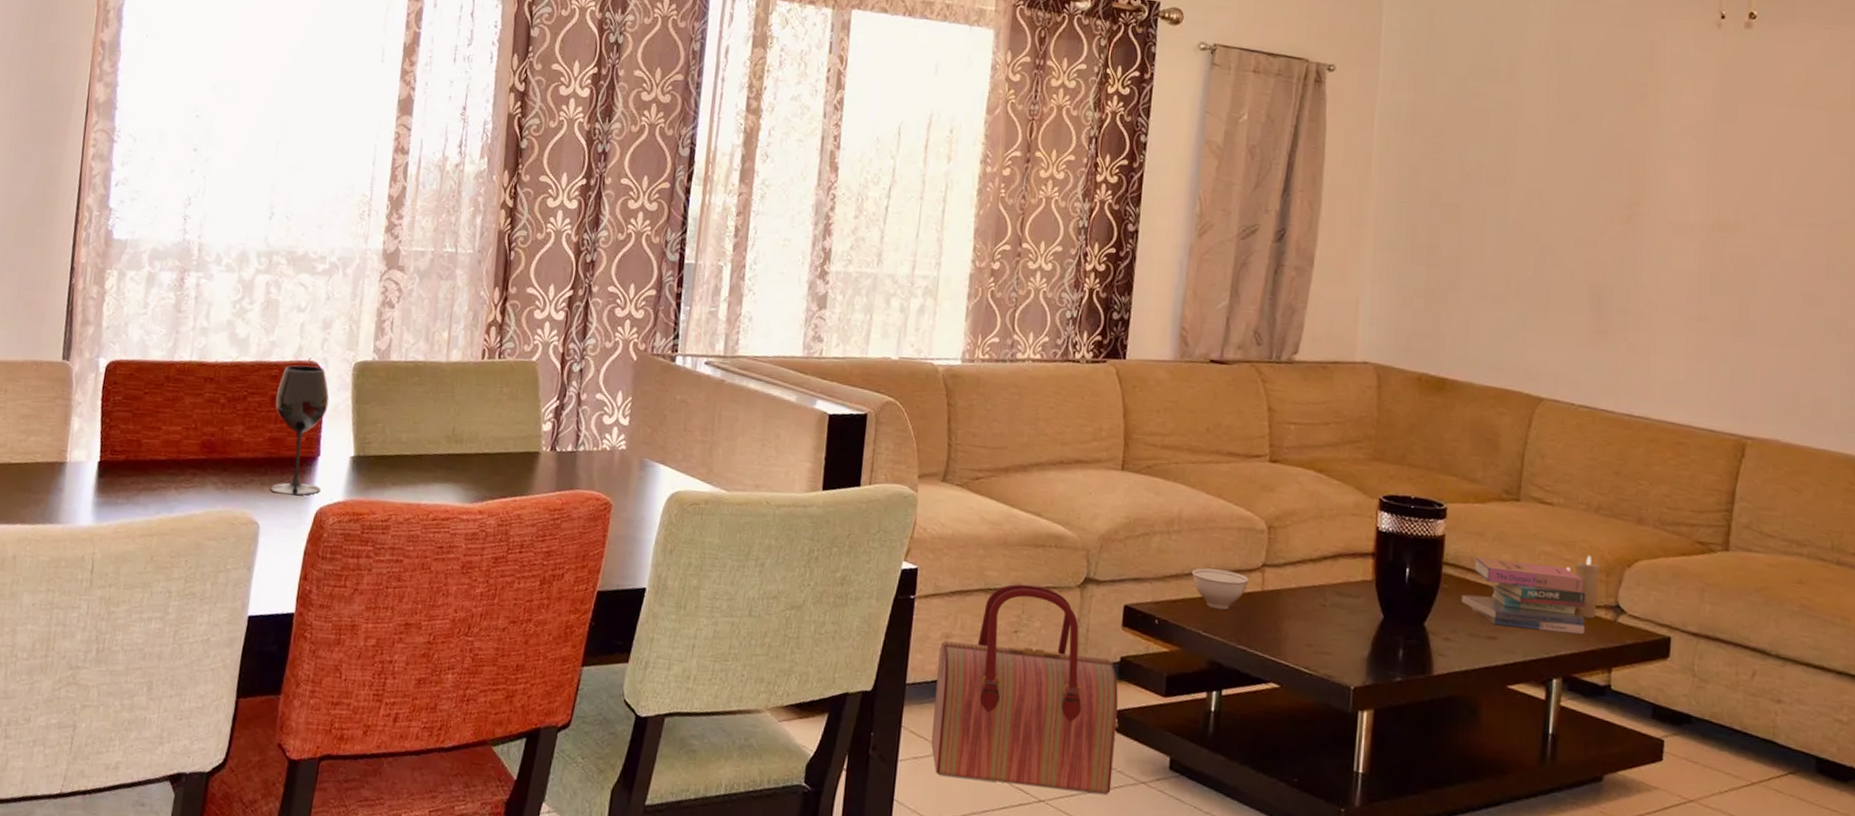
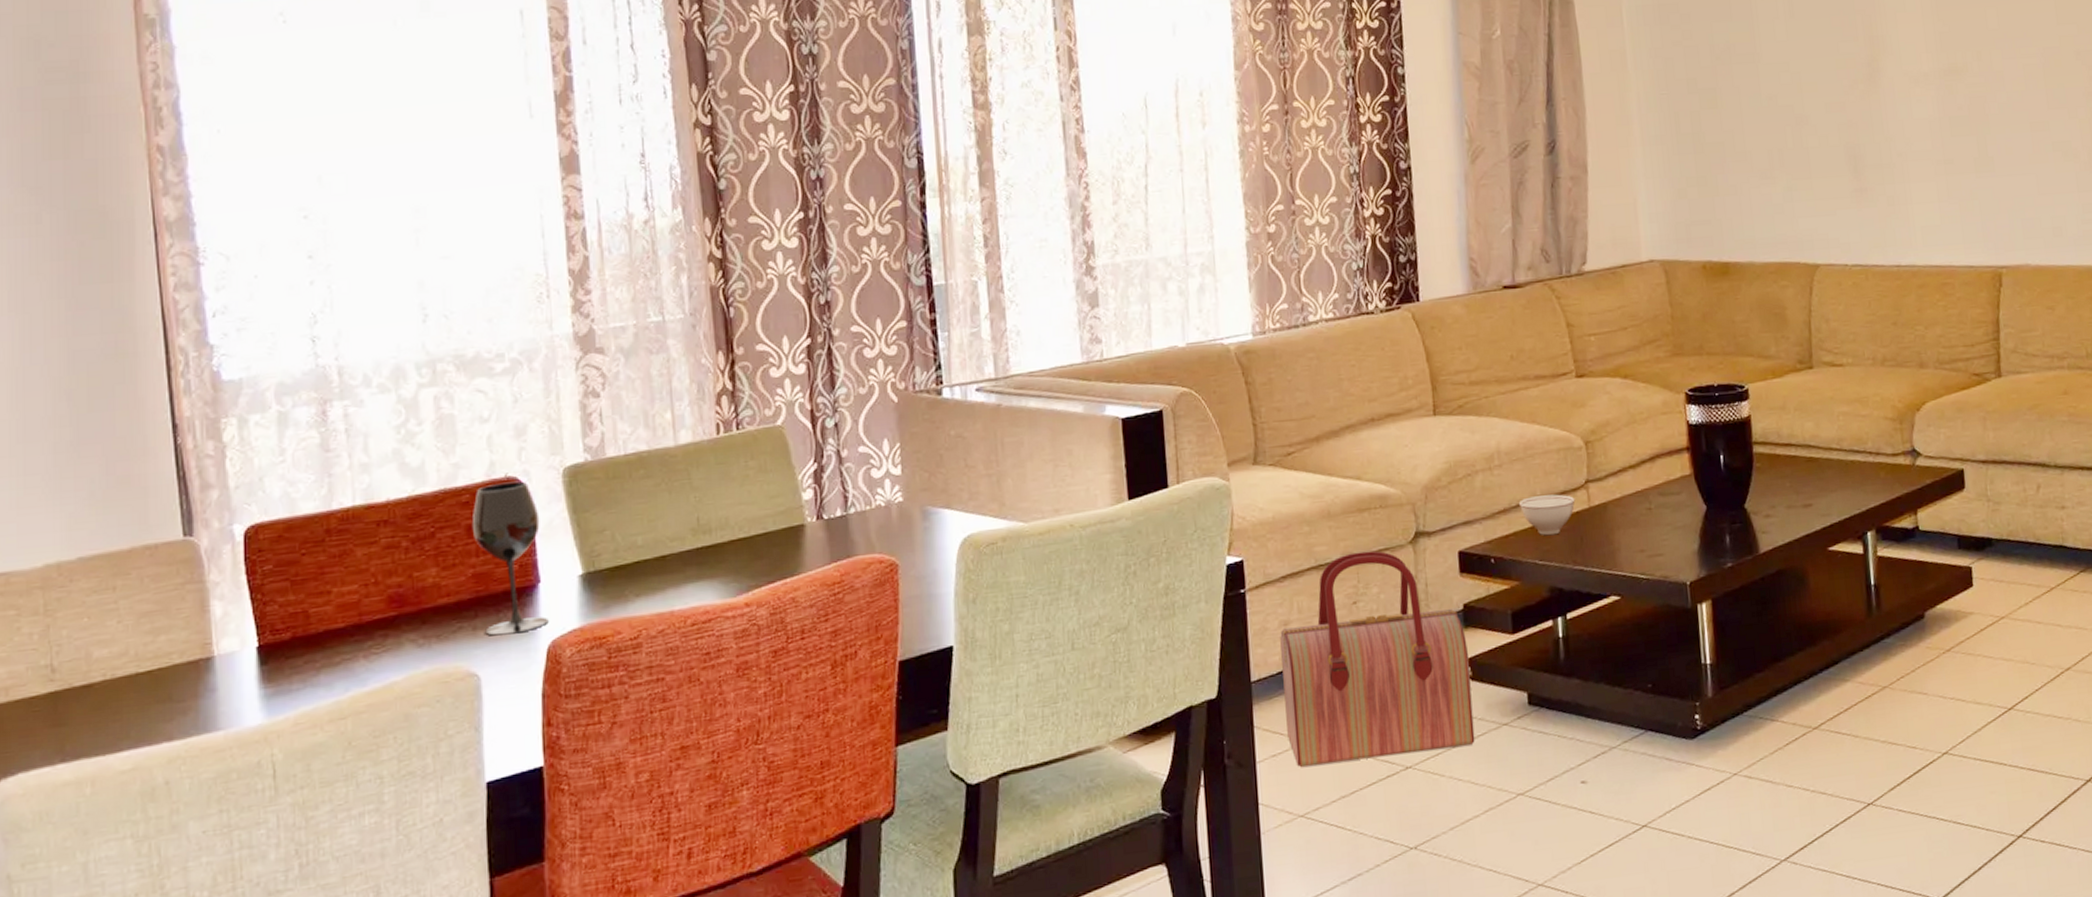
books: present [1461,556,1587,636] -> none [1774,423,1889,493]
candle: present [1566,555,1600,619] -> none [1863,407,1896,468]

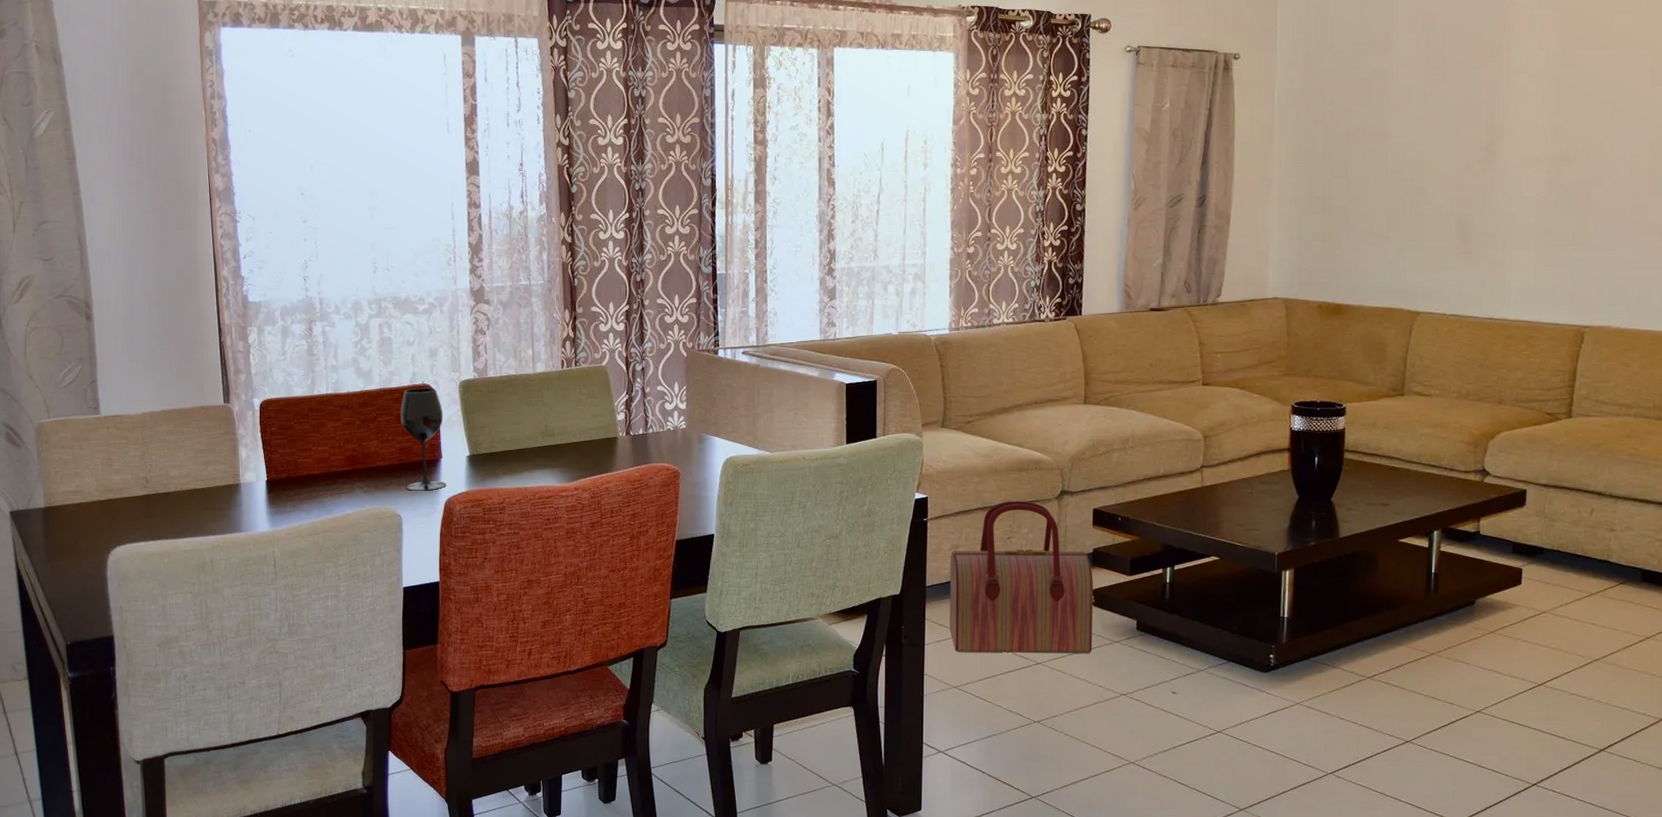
bowl: present [1518,494,1575,536] -> none [1145,474,1191,505]

